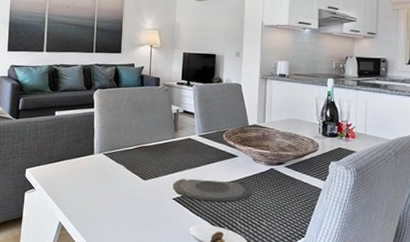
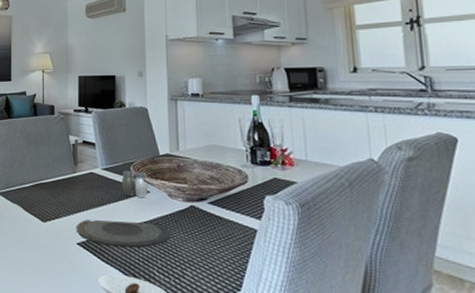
salt and pepper shaker: none [215,138,237,161] -> present [122,171,148,197]

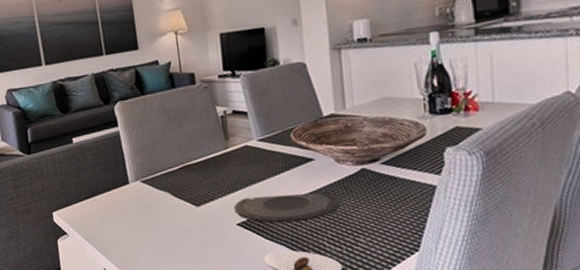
salt and pepper shaker: present [122,171,148,197] -> none [281,138,312,167]

